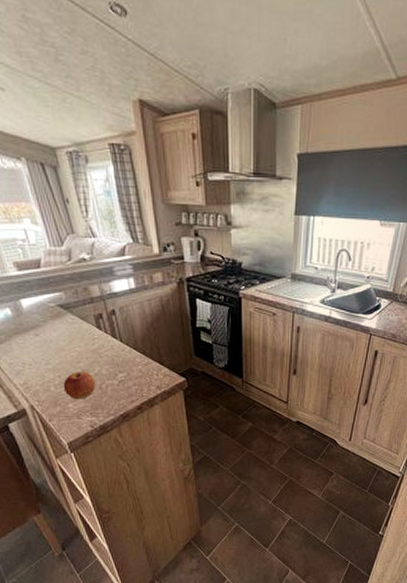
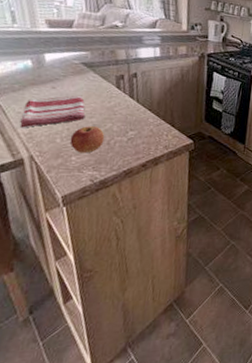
dish towel: none [14,340,73,379] -> present [19,95,86,128]

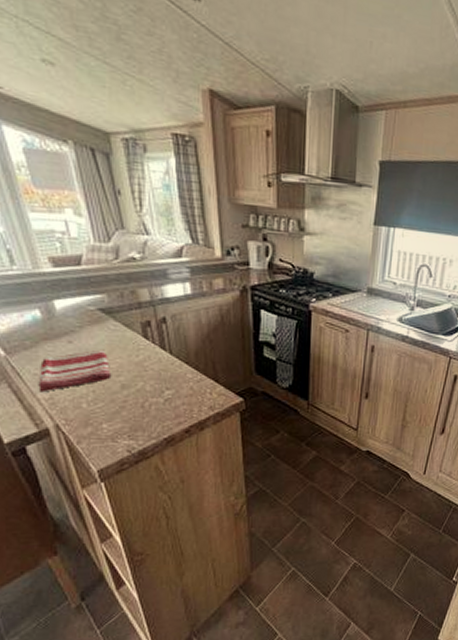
apple: present [69,126,105,154] -> none [98,386,137,420]

